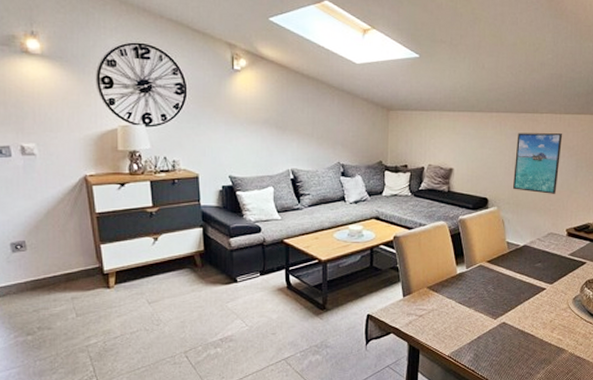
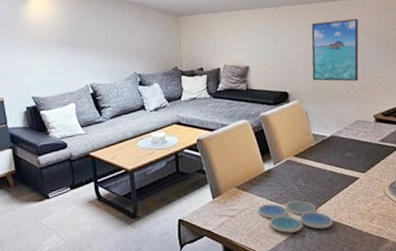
drink coaster: none [446,305,516,336] -> present [258,200,333,233]

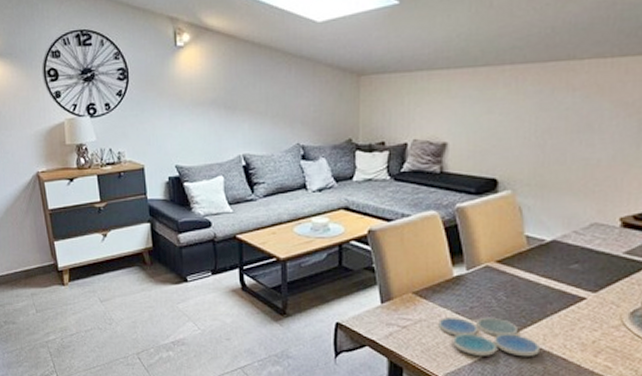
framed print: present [311,19,359,82] -> none [536,85,617,170]

